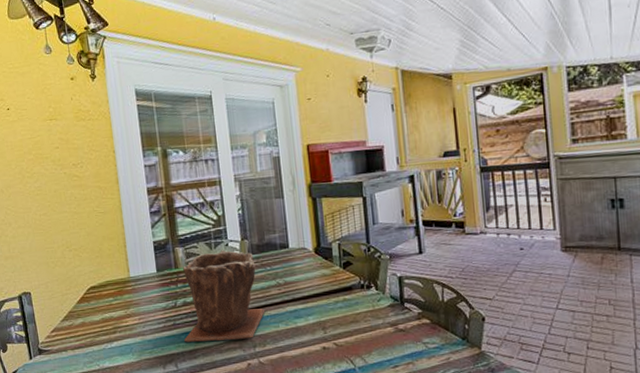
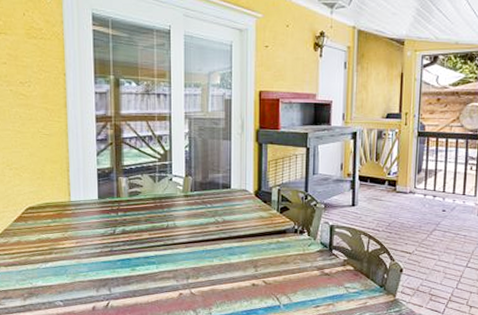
plant pot: present [183,250,266,342] -> none [120,184,202,270]

